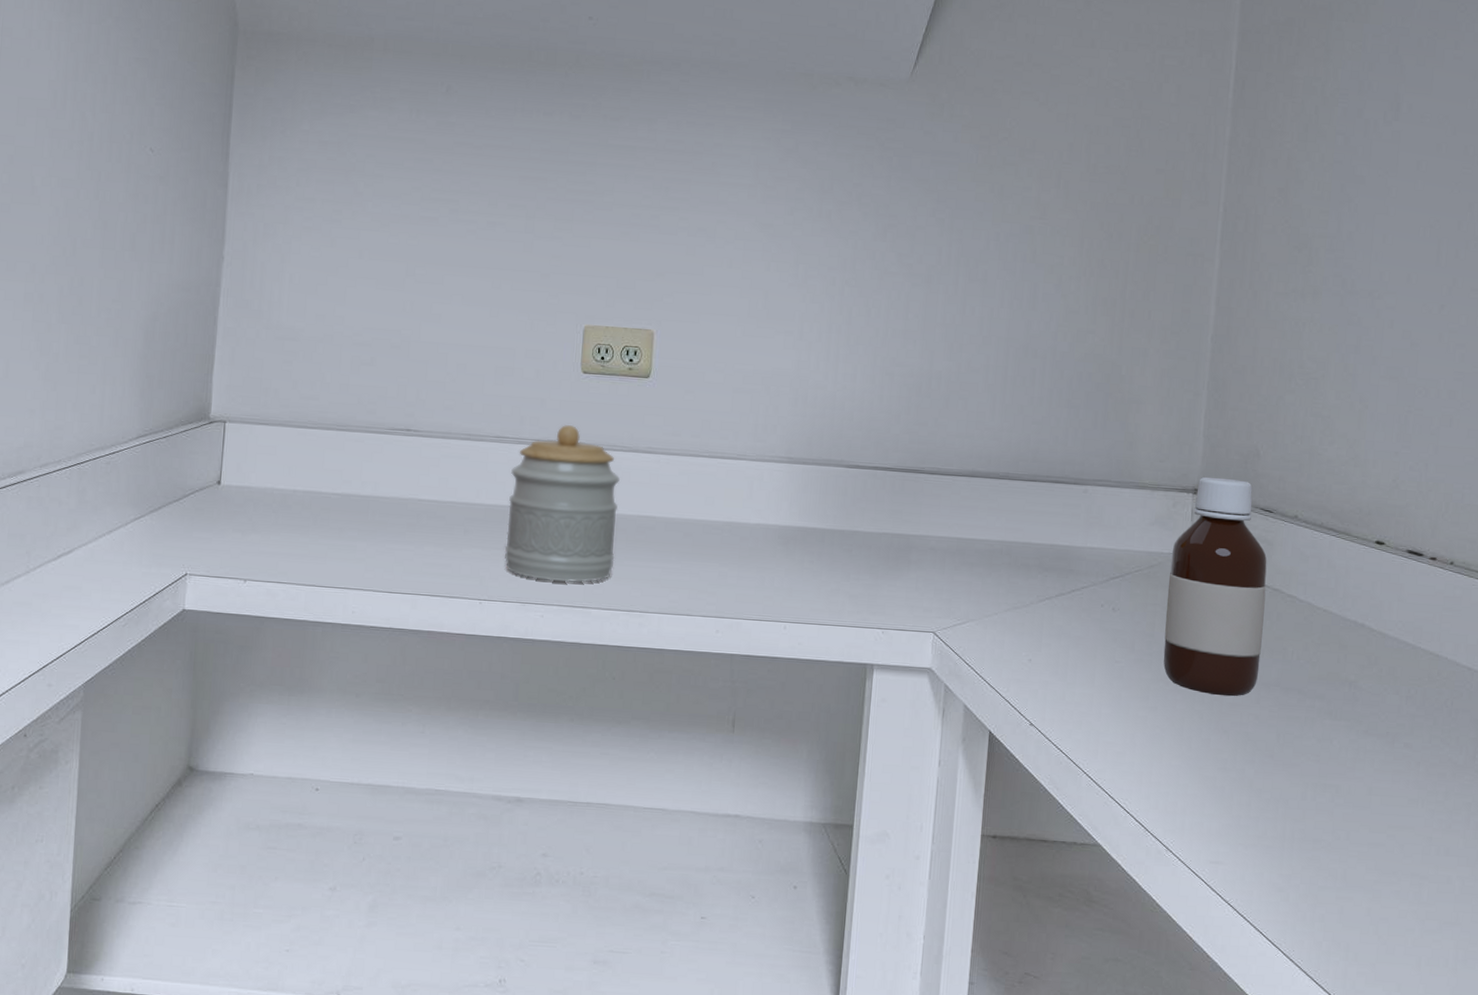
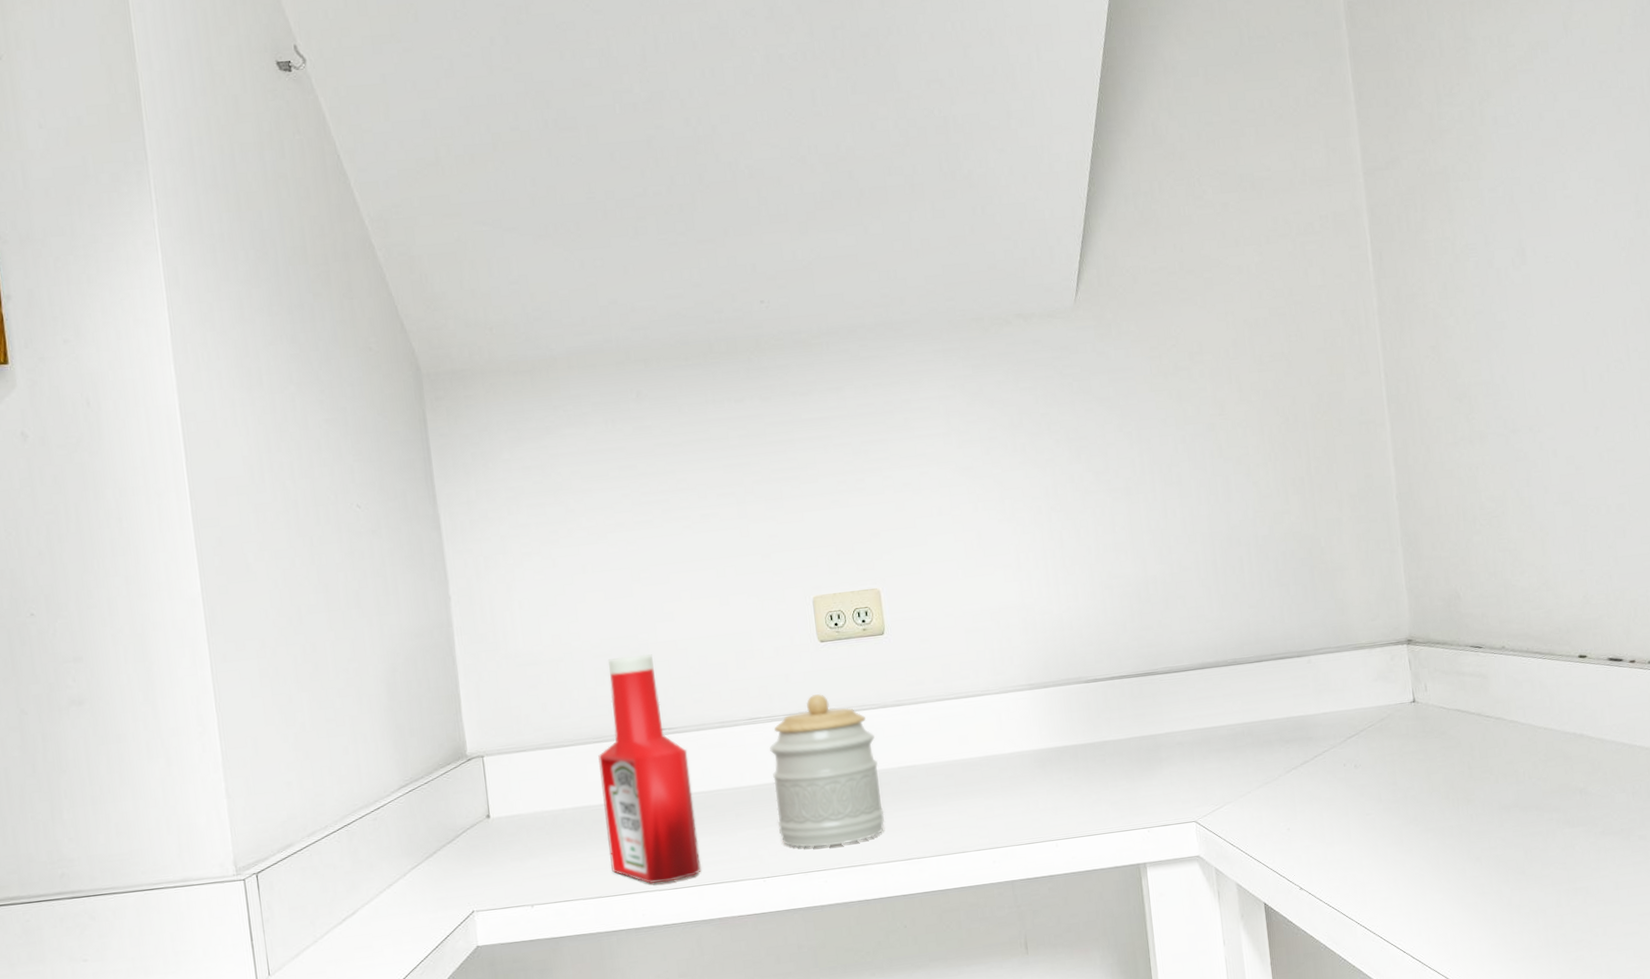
ketchup bottle: none [330,349,429,585] -> present [598,654,701,884]
bottle: present [1163,477,1267,697] -> none [1398,623,1498,828]

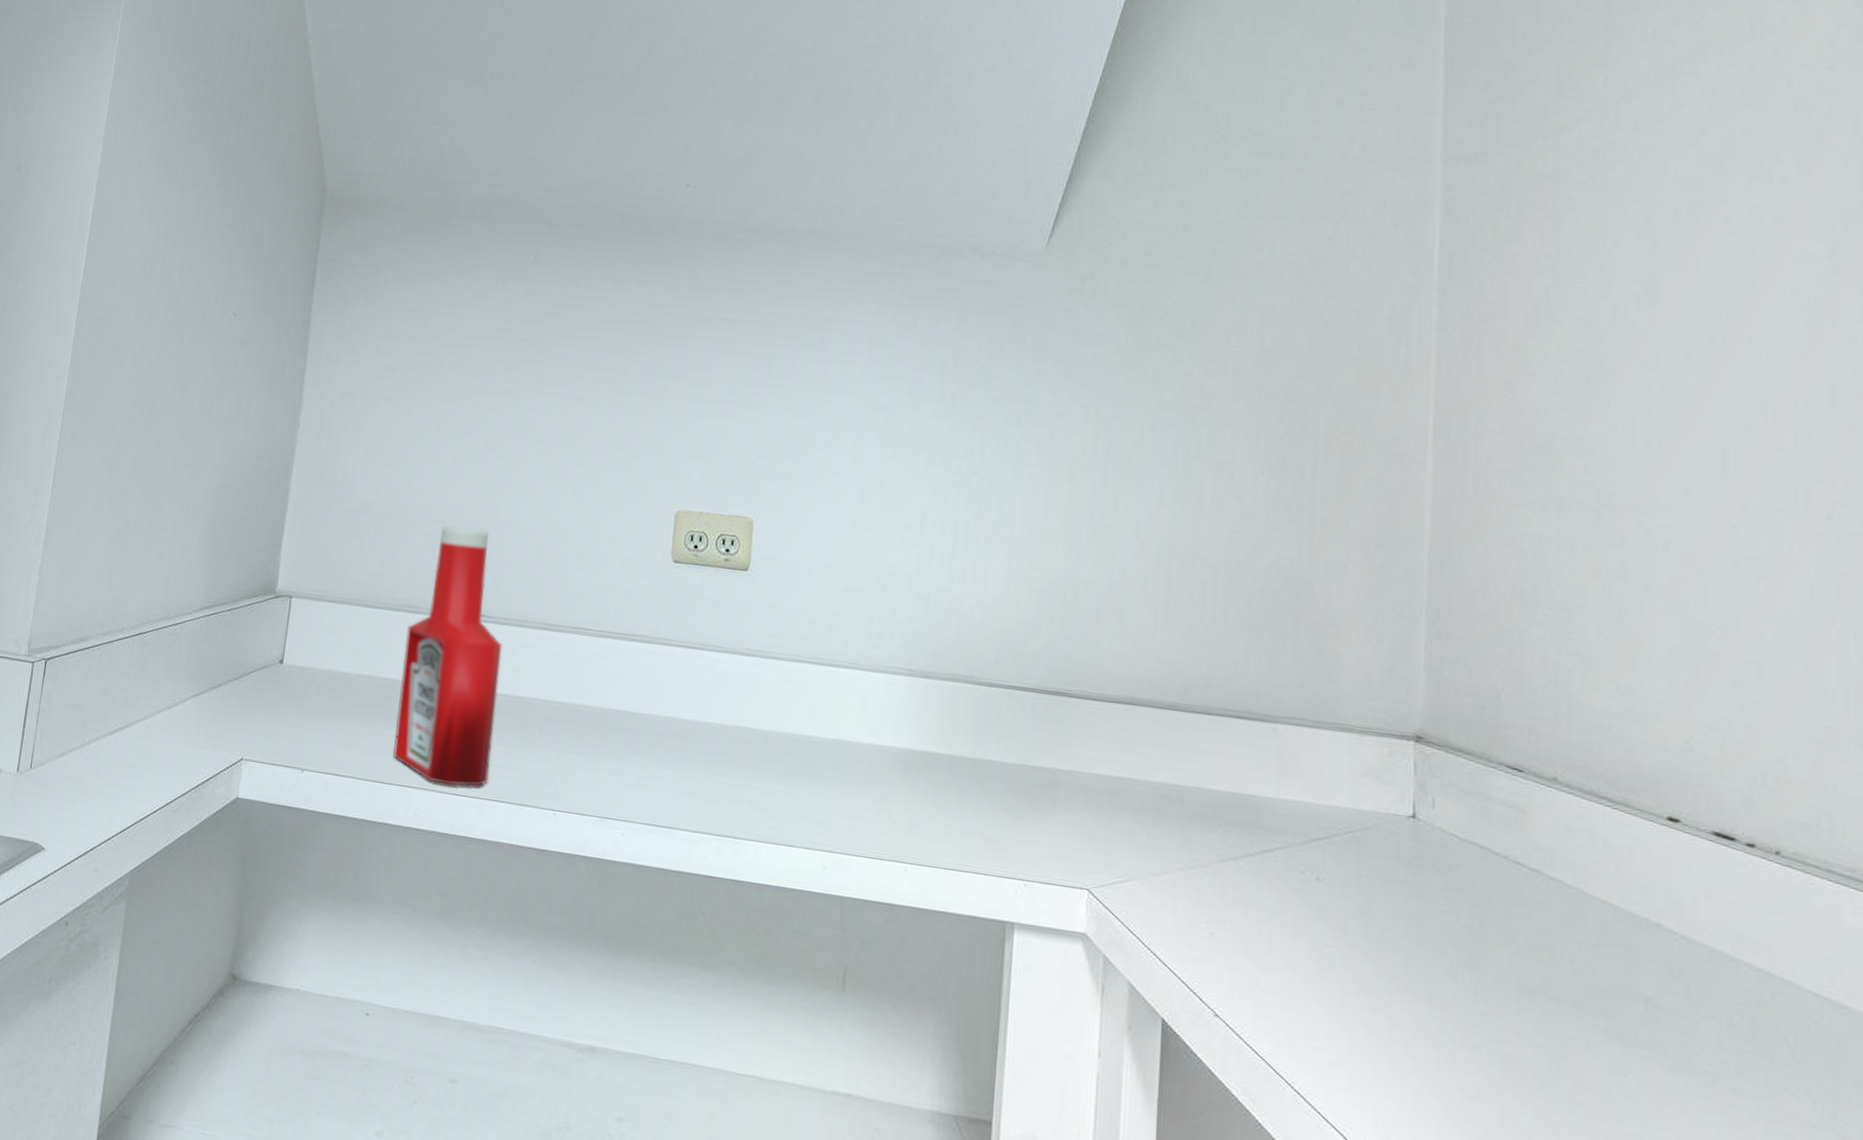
jar: present [770,694,885,848] -> none [583,619,713,799]

